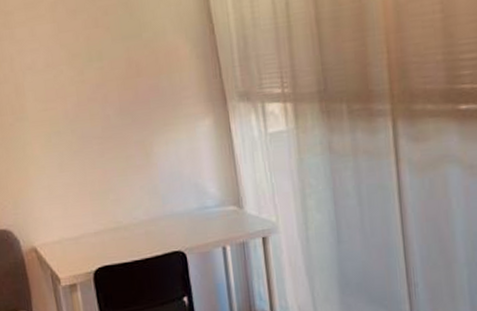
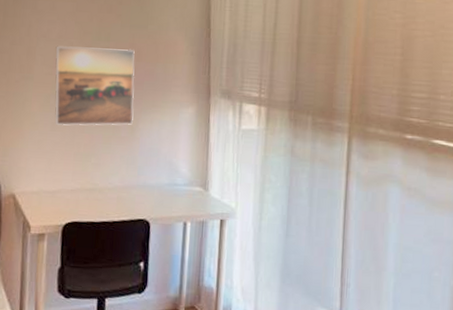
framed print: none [45,64,147,165] -> present [55,46,135,126]

